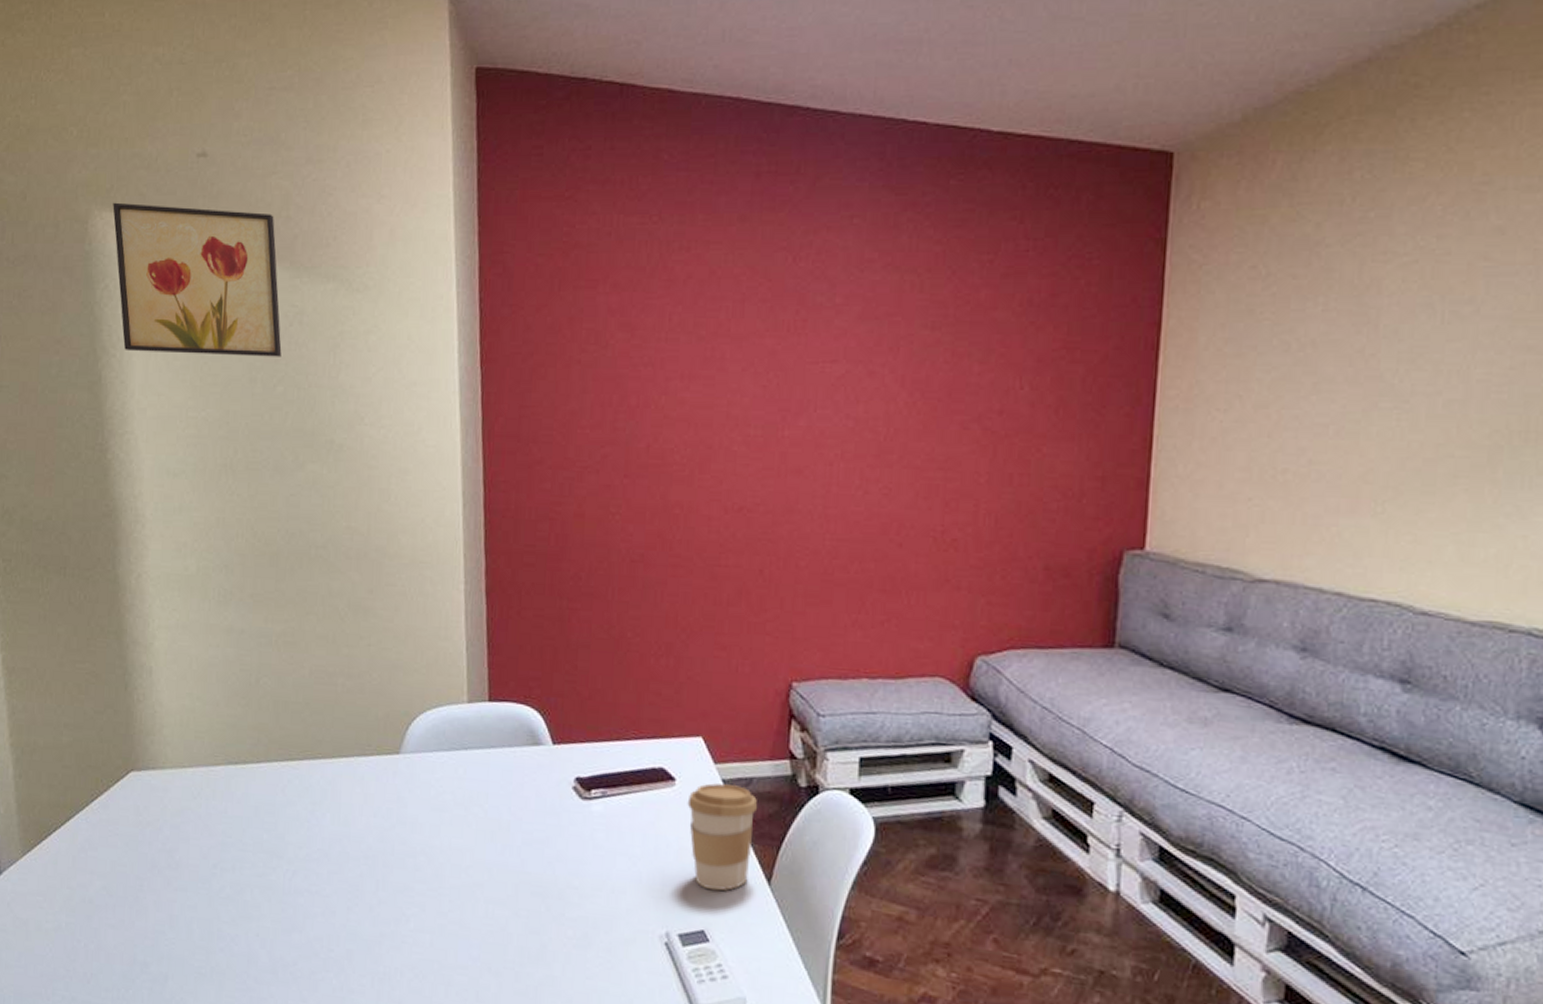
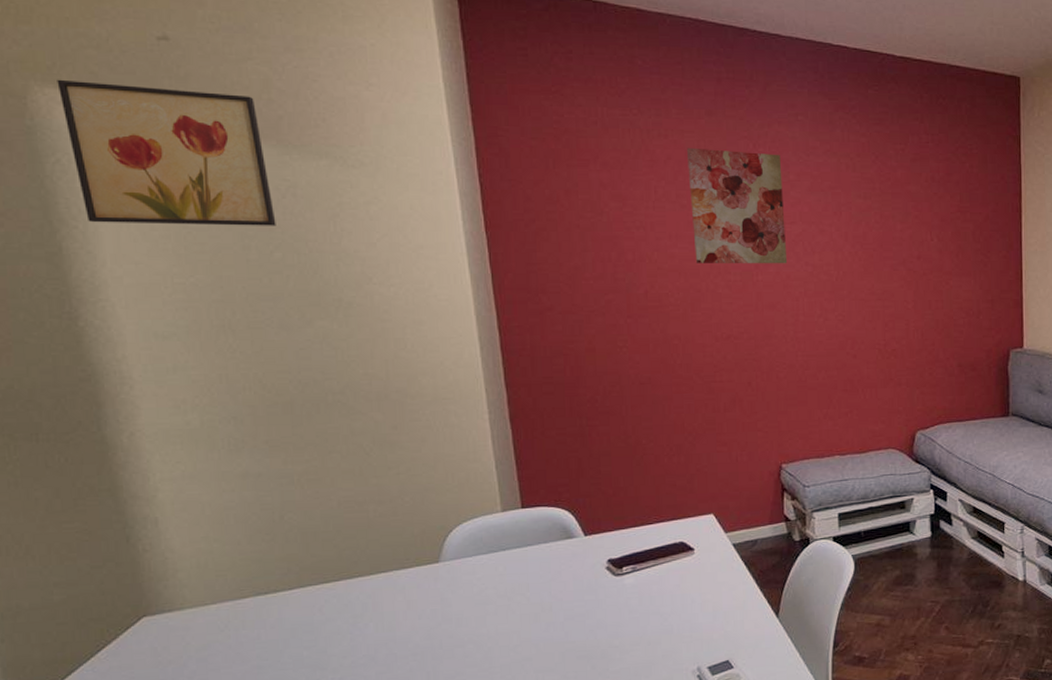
coffee cup: present [687,783,758,891] -> none [705,547,763,629]
wall art: none [709,263,827,416] -> present [686,147,788,264]

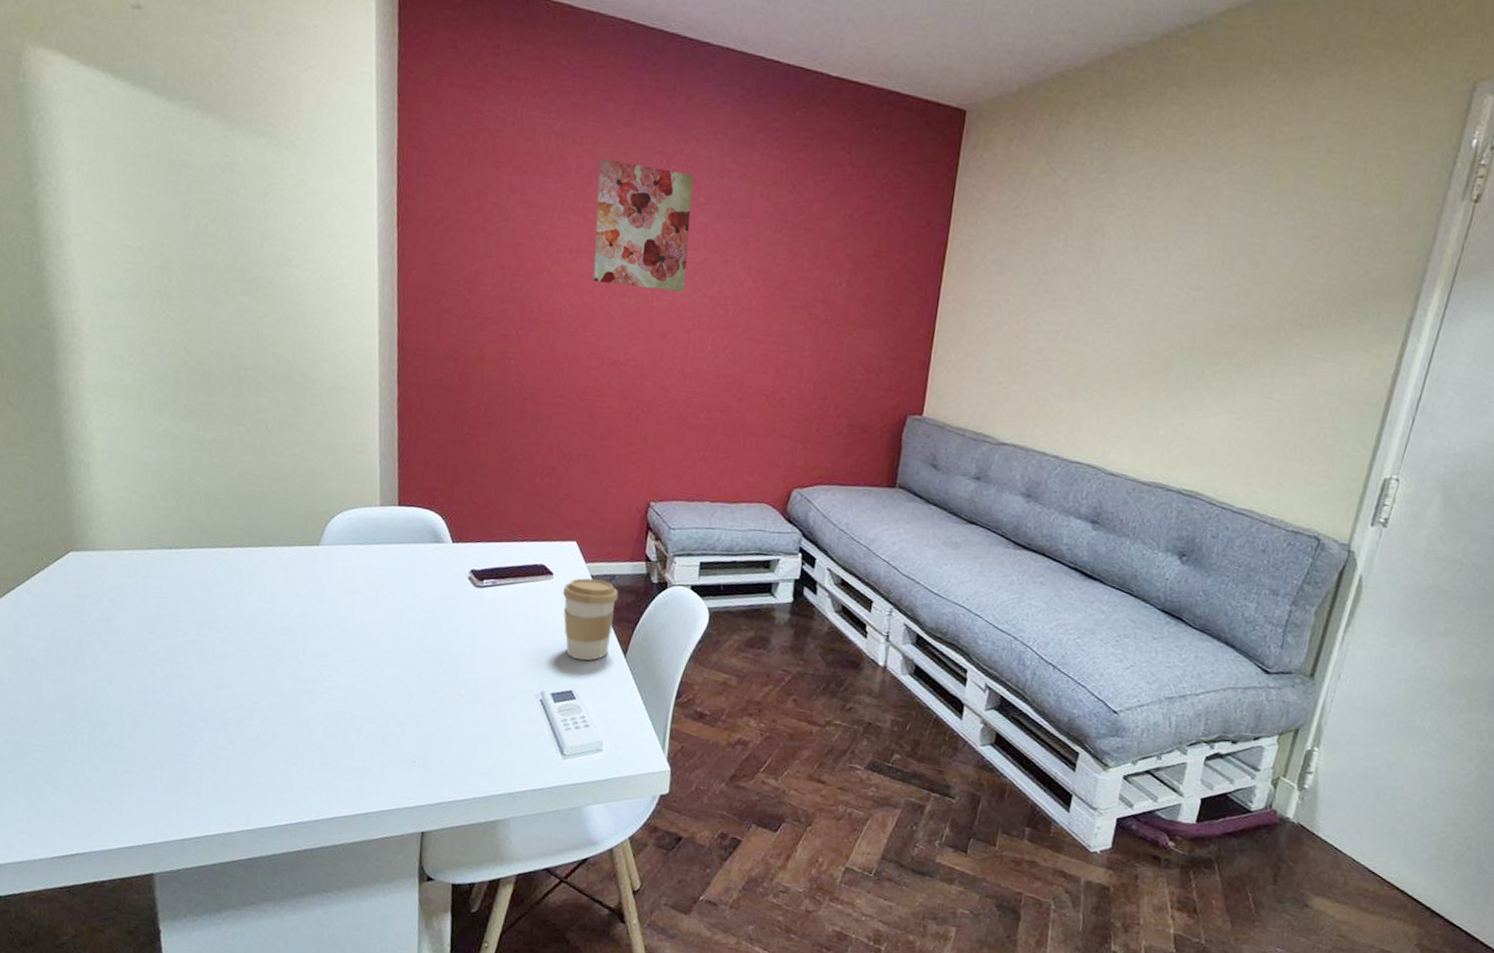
wall art: present [57,79,276,226] -> none [47,40,214,200]
coffee cup: none [705,547,763,629] -> present [562,578,619,661]

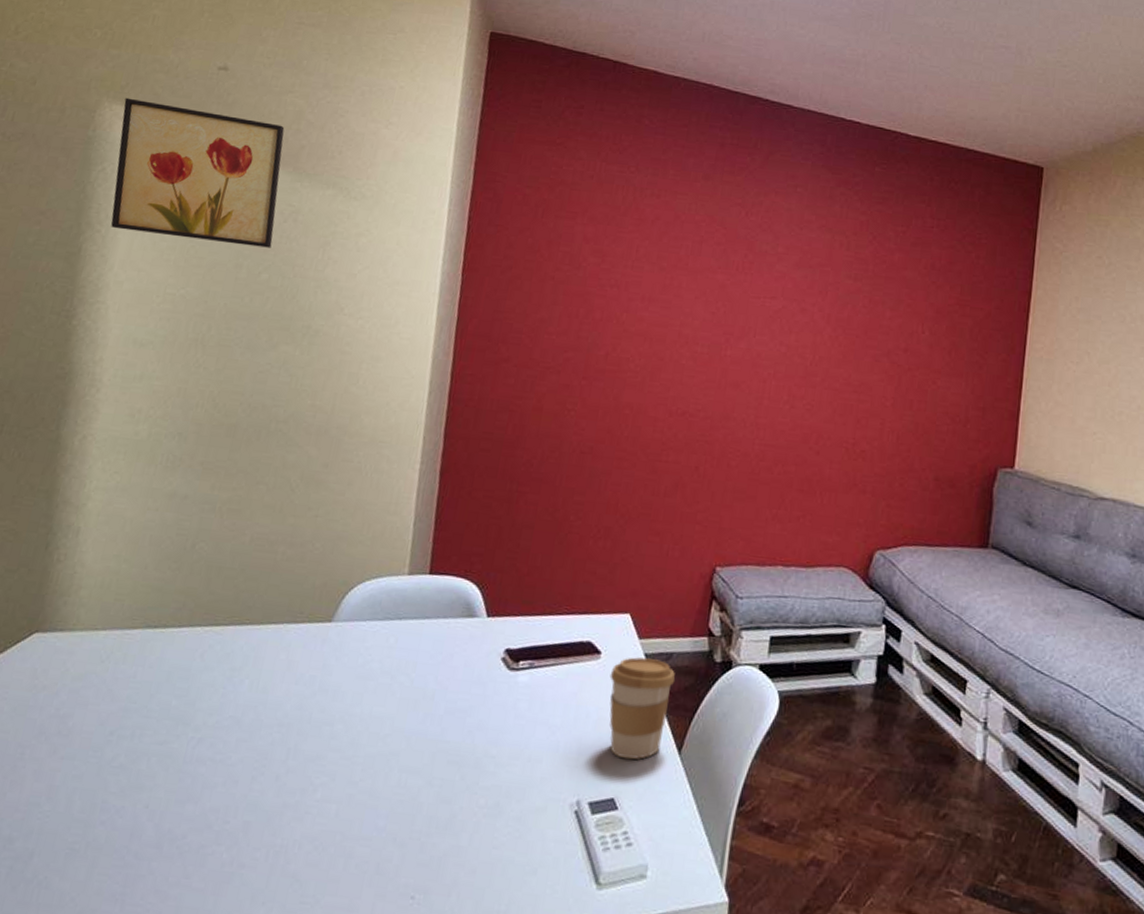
wall art: none [47,40,214,200] -> present [111,97,285,248]
wall art: present [592,158,693,293] -> none [664,209,772,341]

